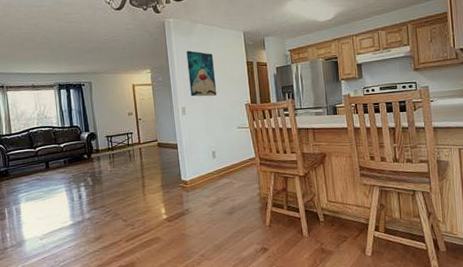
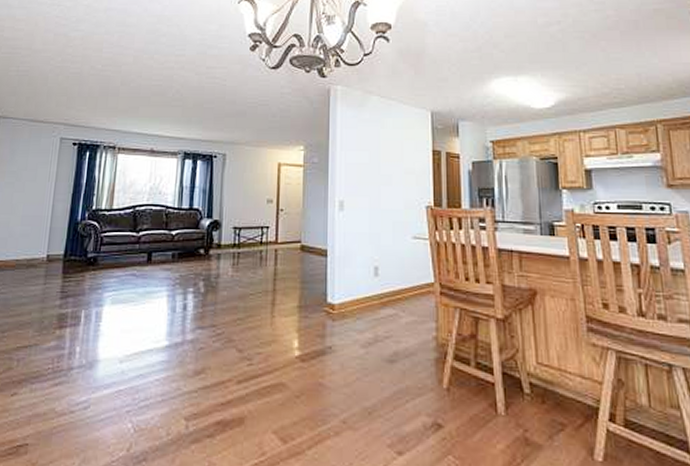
wall art: present [186,50,216,97] -> none [353,128,388,190]

